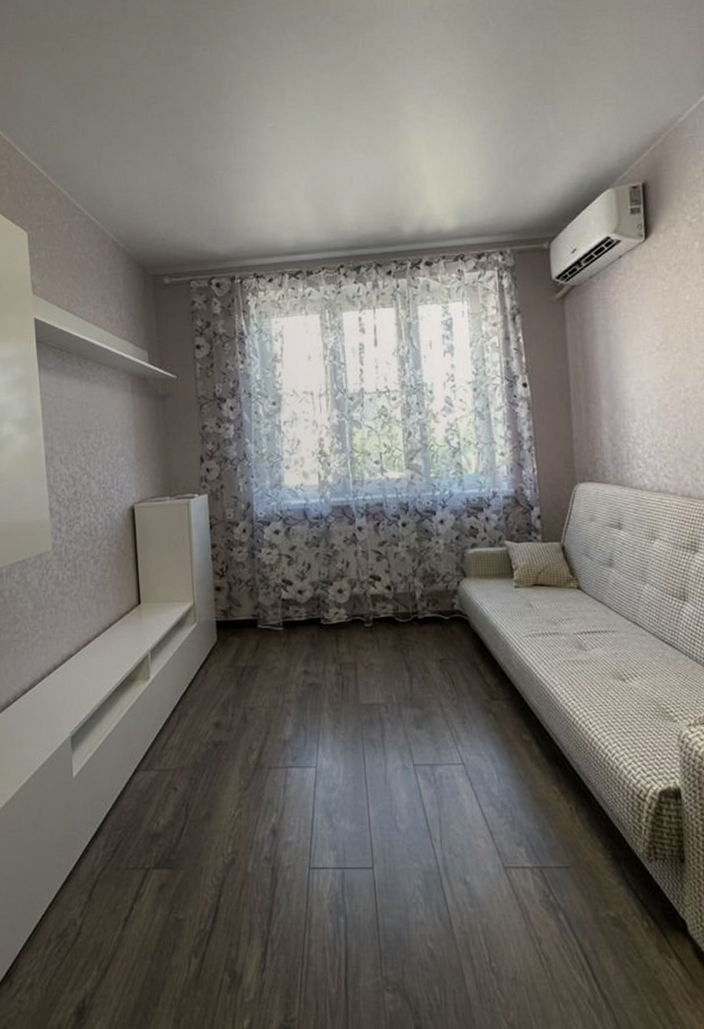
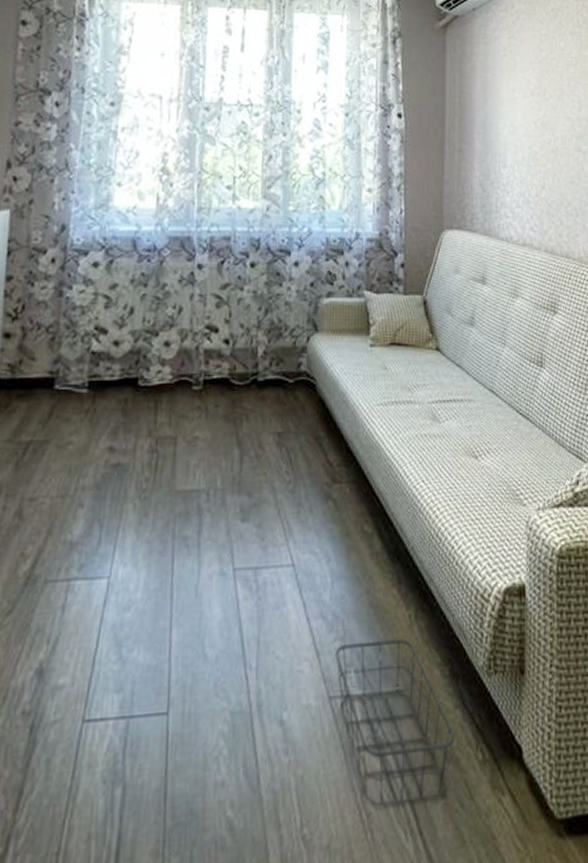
basket: none [506,826,621,954] -> present [335,638,456,806]

